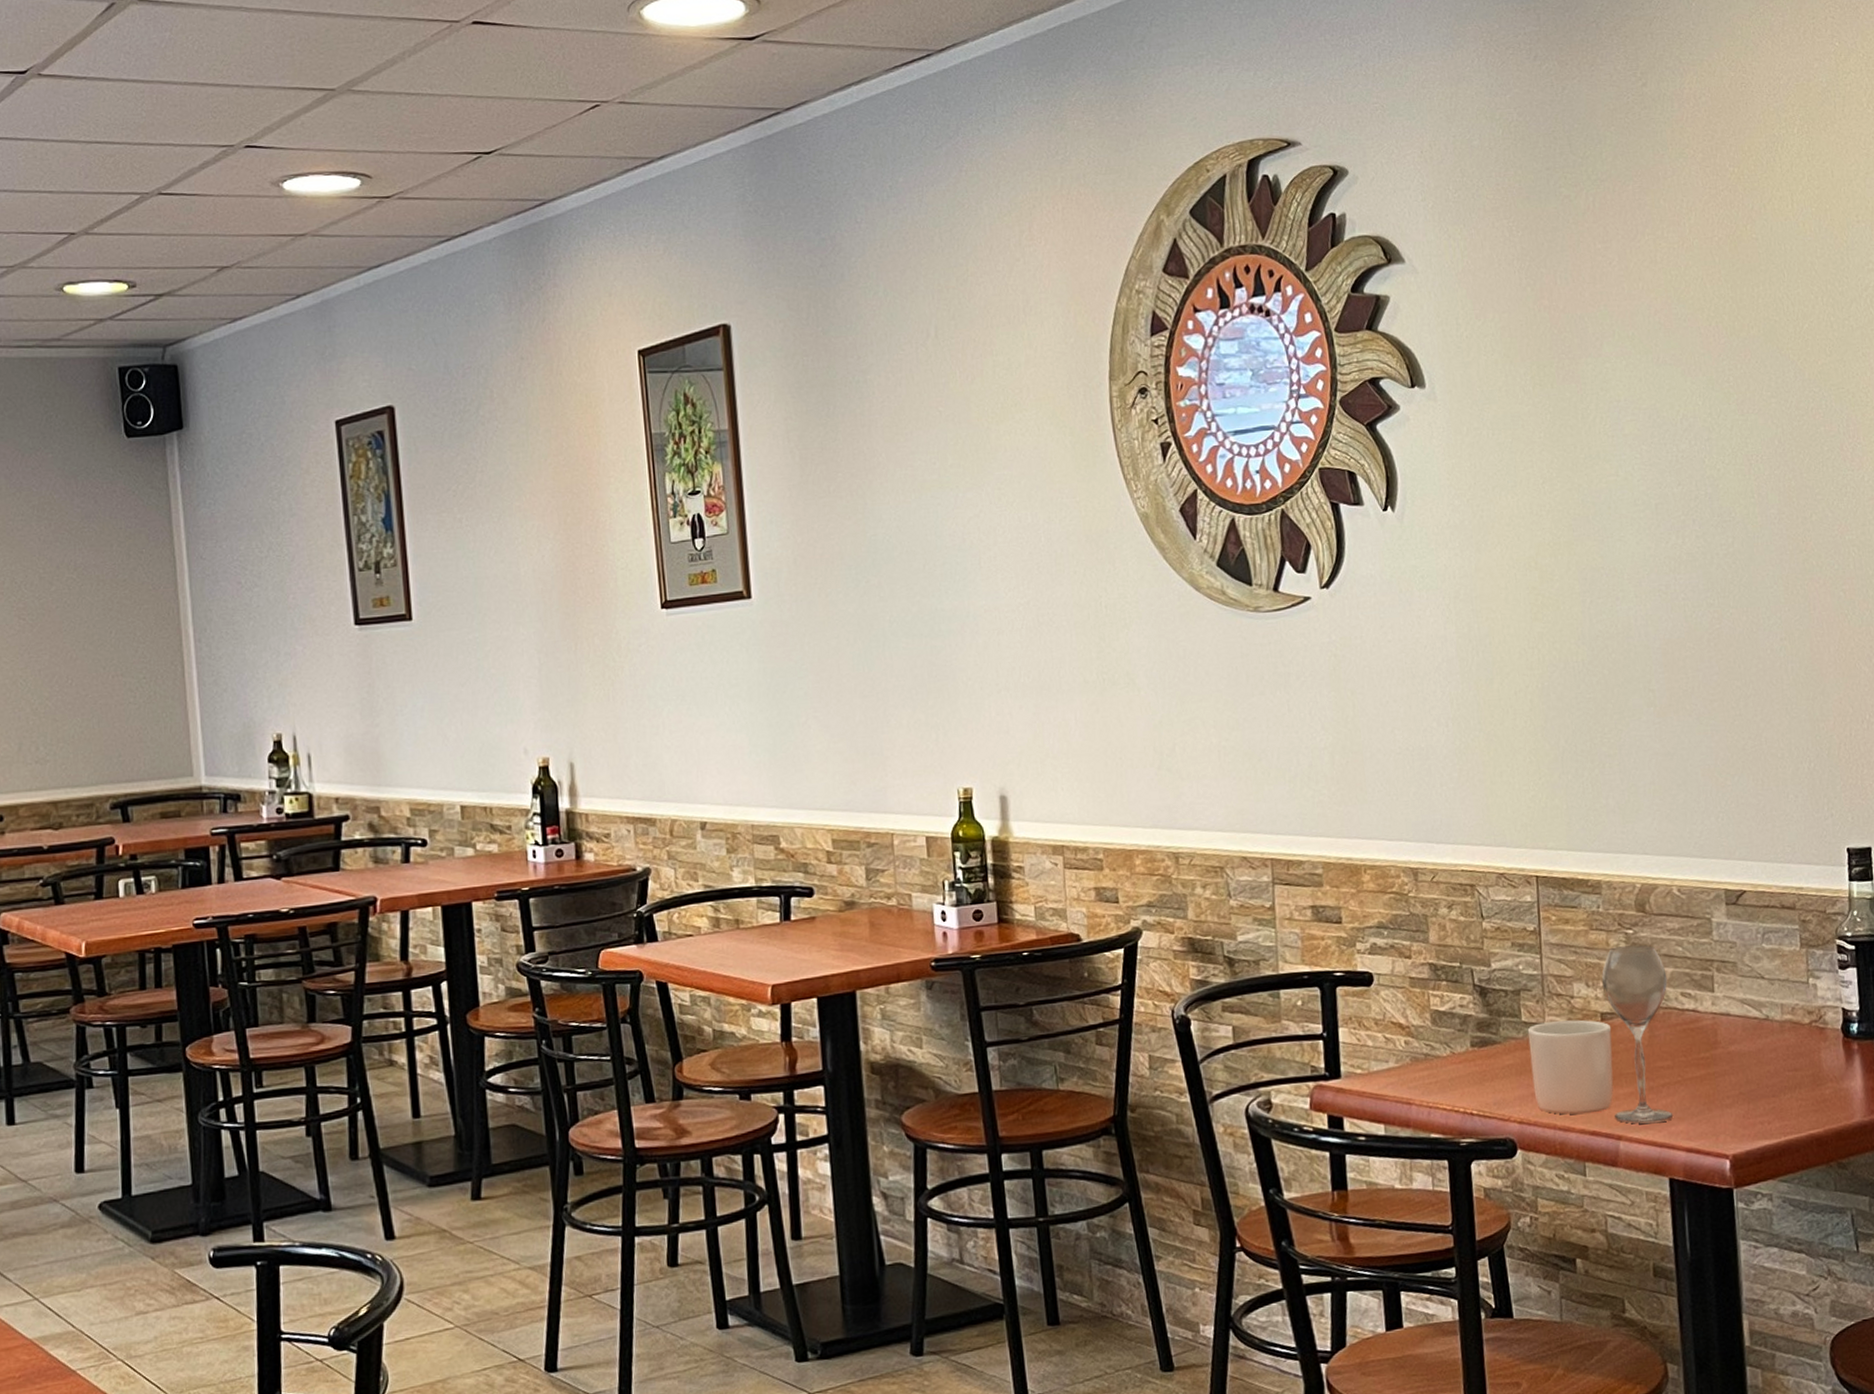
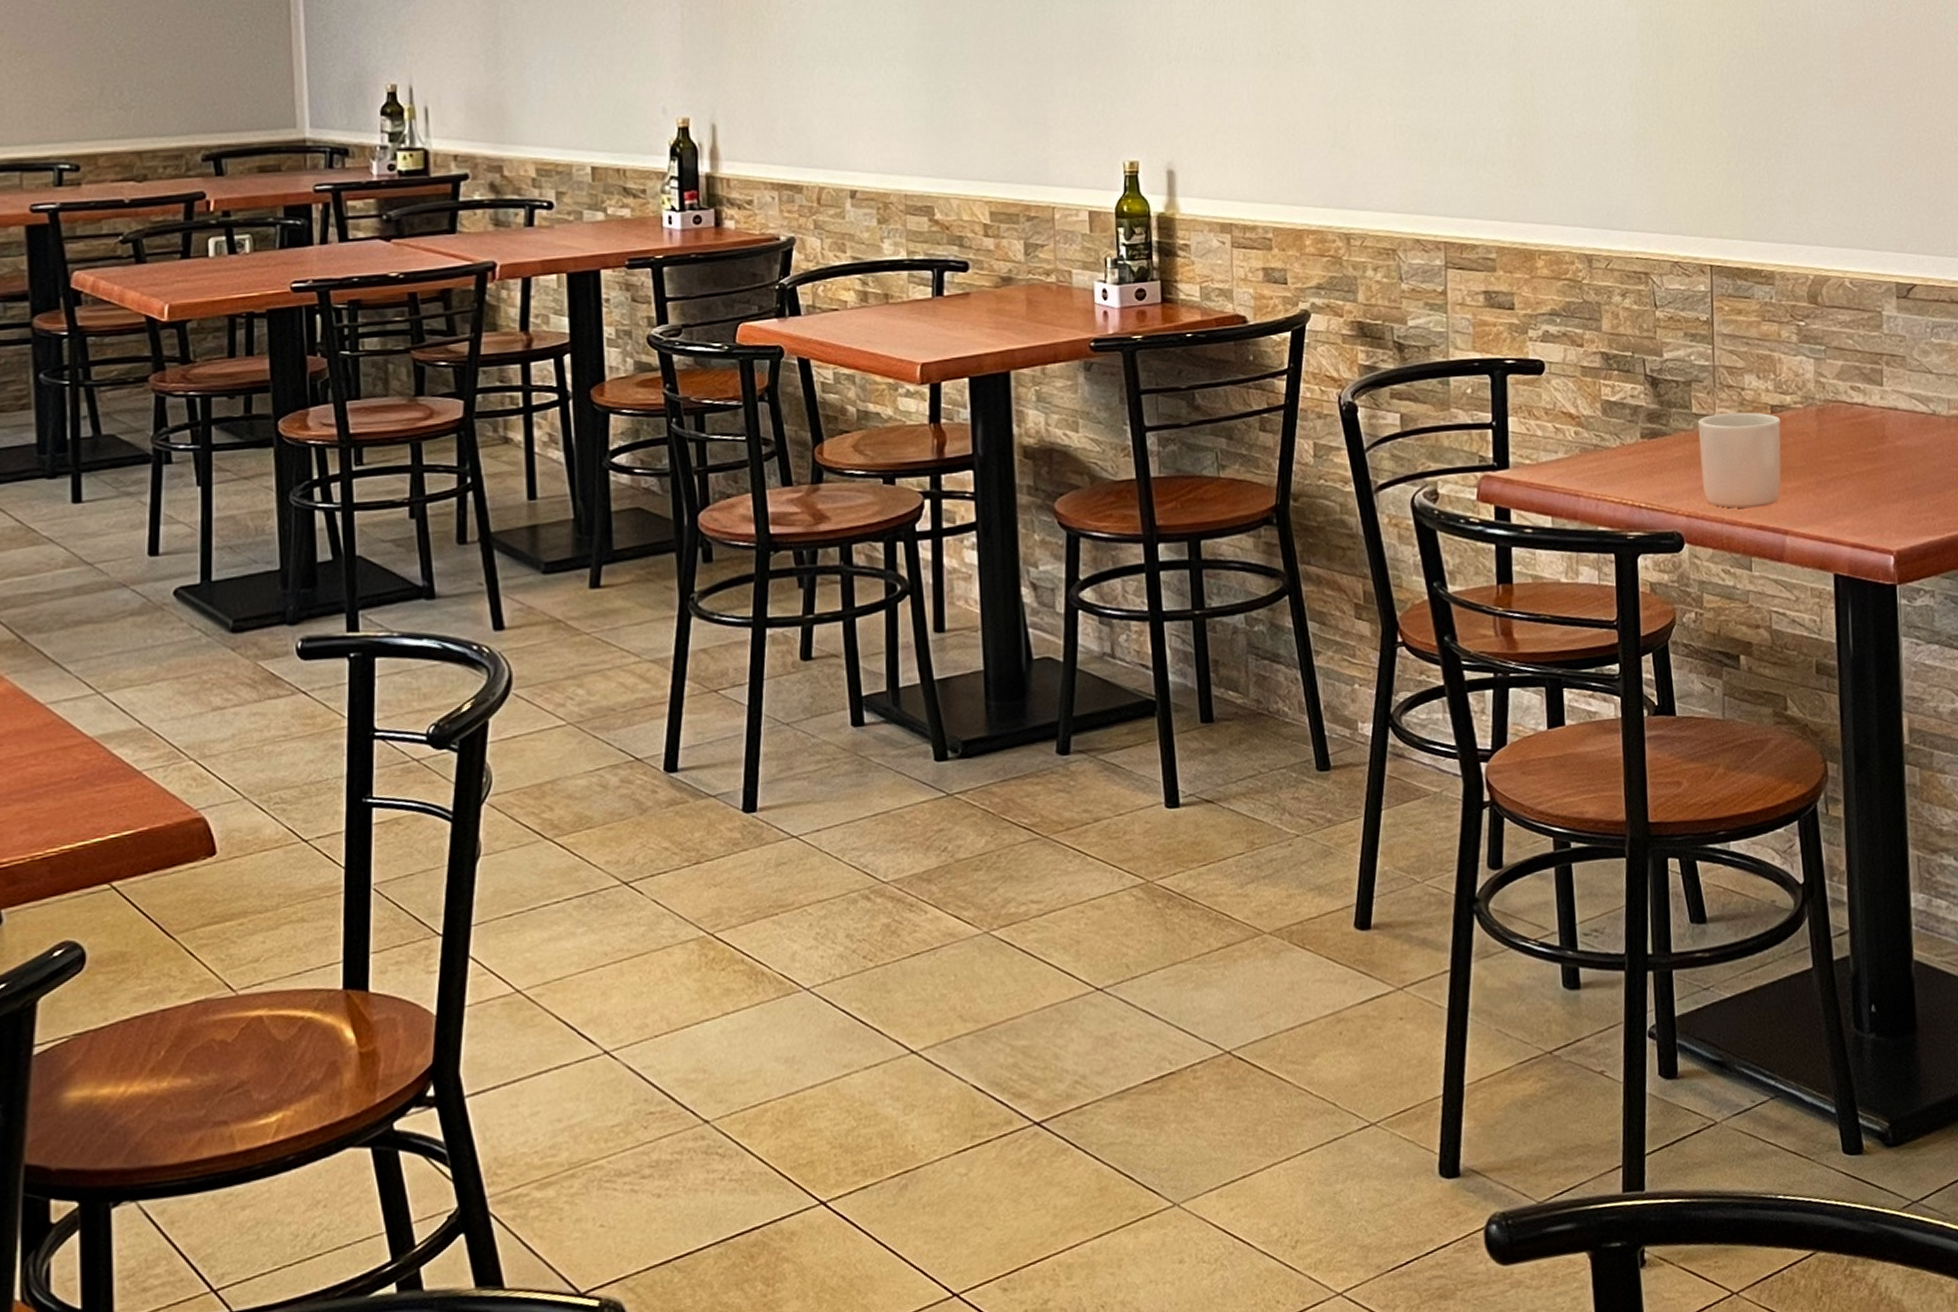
wineglass: present [1601,945,1674,1124] -> none [1772,337,1840,519]

